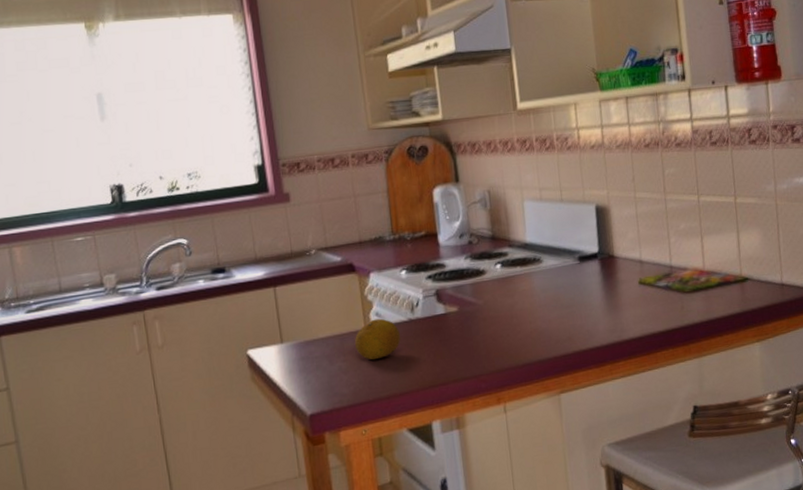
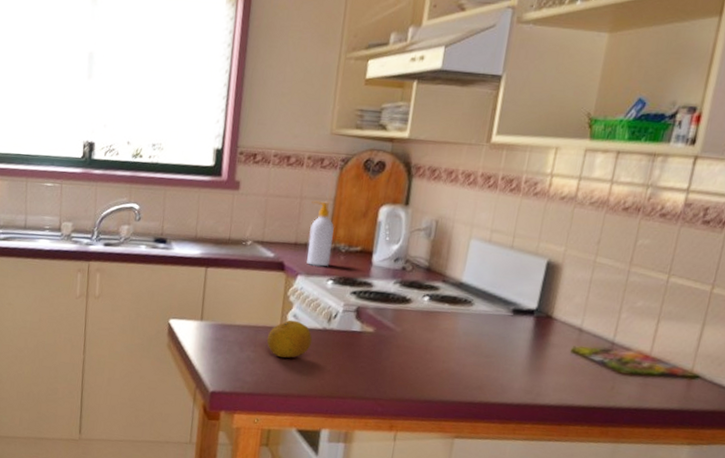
soap bottle: none [366,195,399,261] -> present [307,200,334,267]

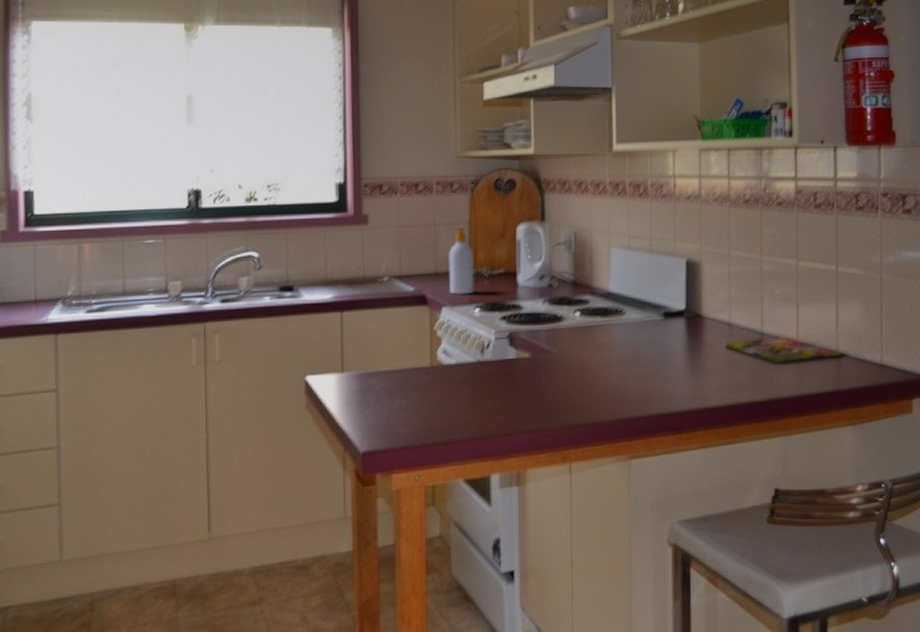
fruit: present [266,320,313,358] -> none [418,357,468,401]

